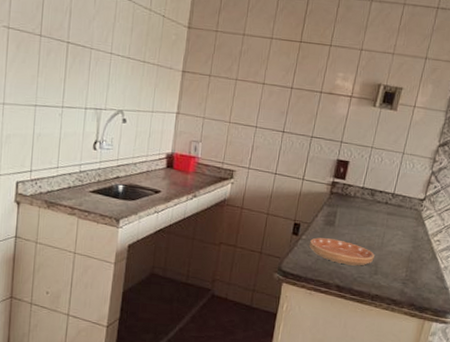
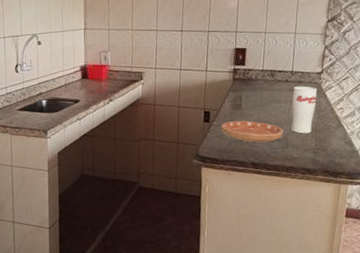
cup: none [383,210,417,263] -> present [292,86,317,134]

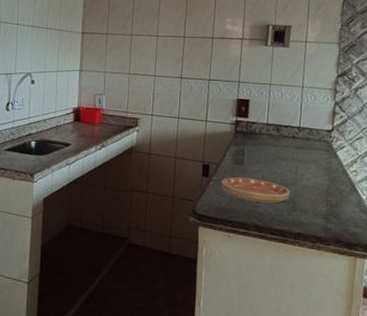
cup: present [292,86,317,134] -> none [299,143,328,197]

